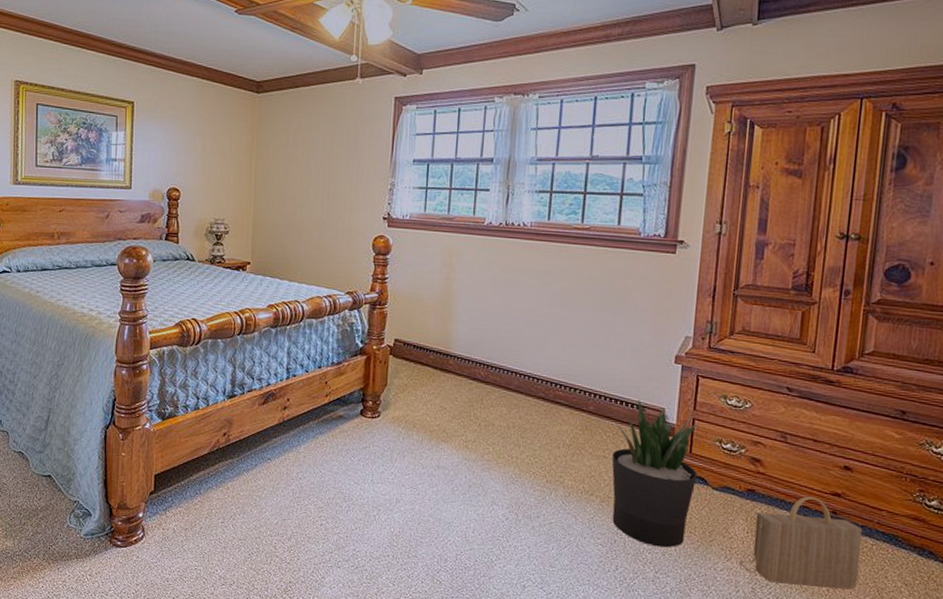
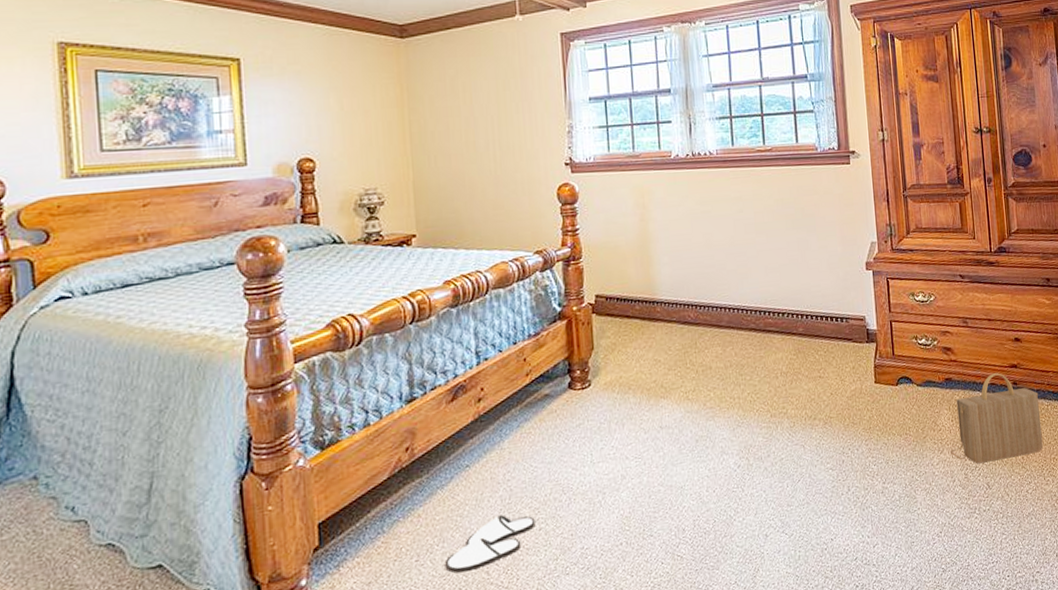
slippers: none [243,504,318,542] -> present [444,514,536,573]
planter: present [611,399,698,548] -> none [824,312,903,457]

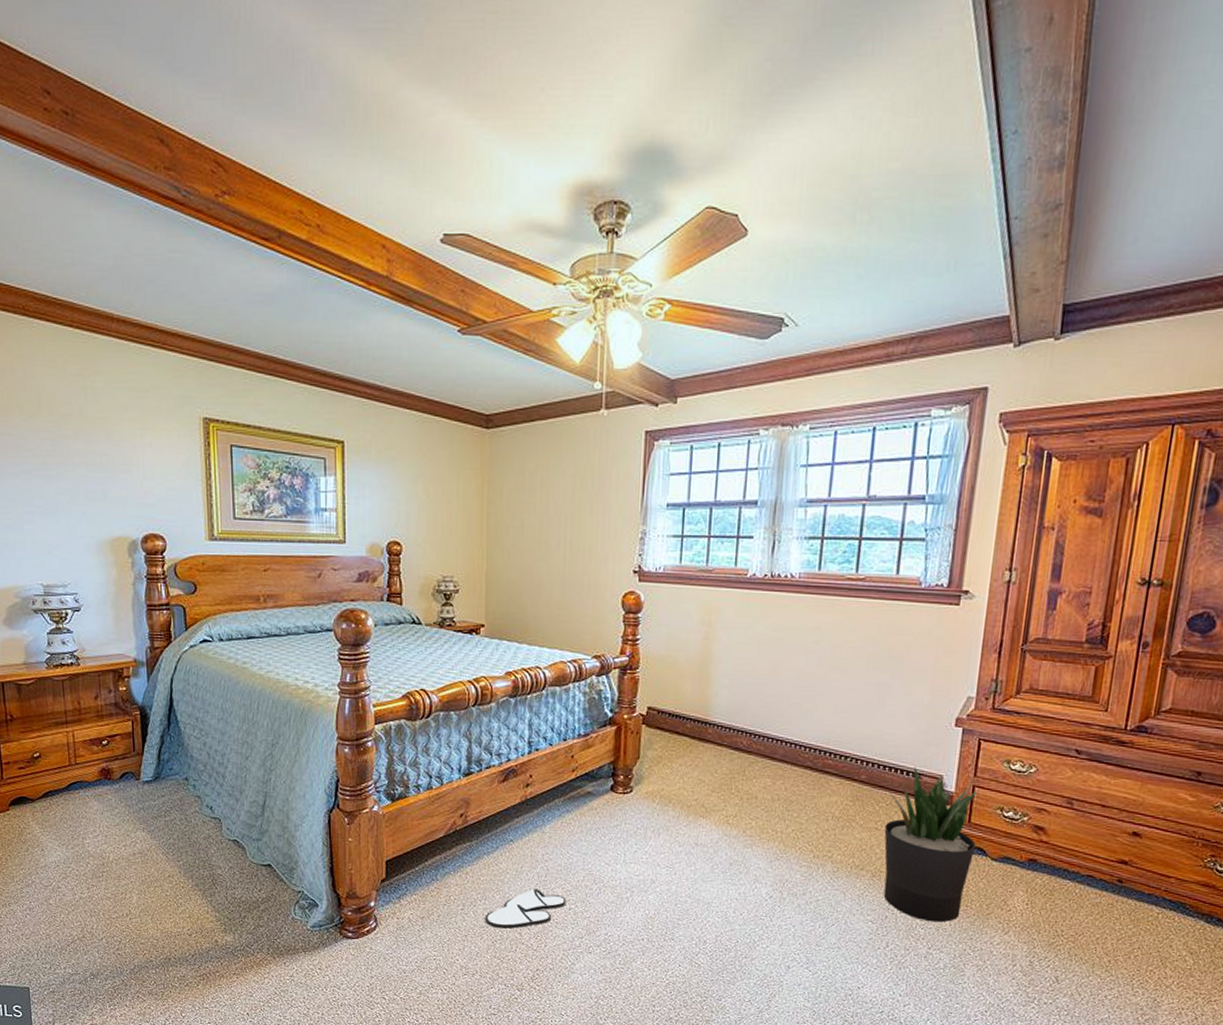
planter: none [824,312,903,457] -> present [883,766,978,923]
shopping bag: present [950,373,1043,464] -> none [1017,865,1150,960]

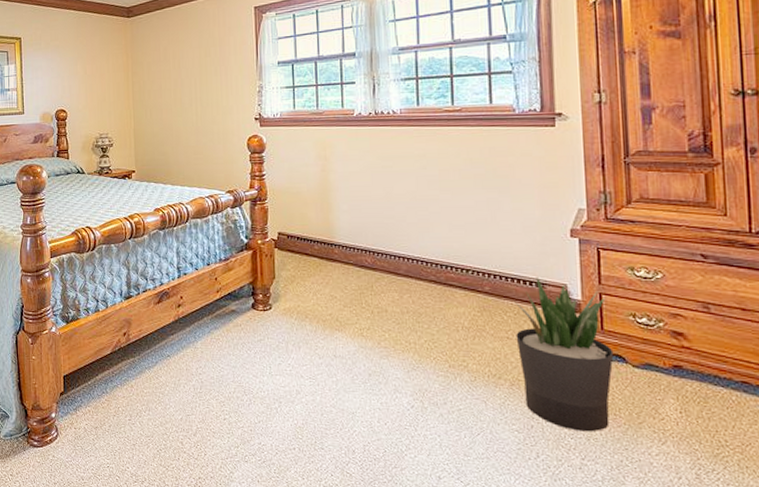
slippers: present [485,888,566,929] -> none [149,400,221,438]

